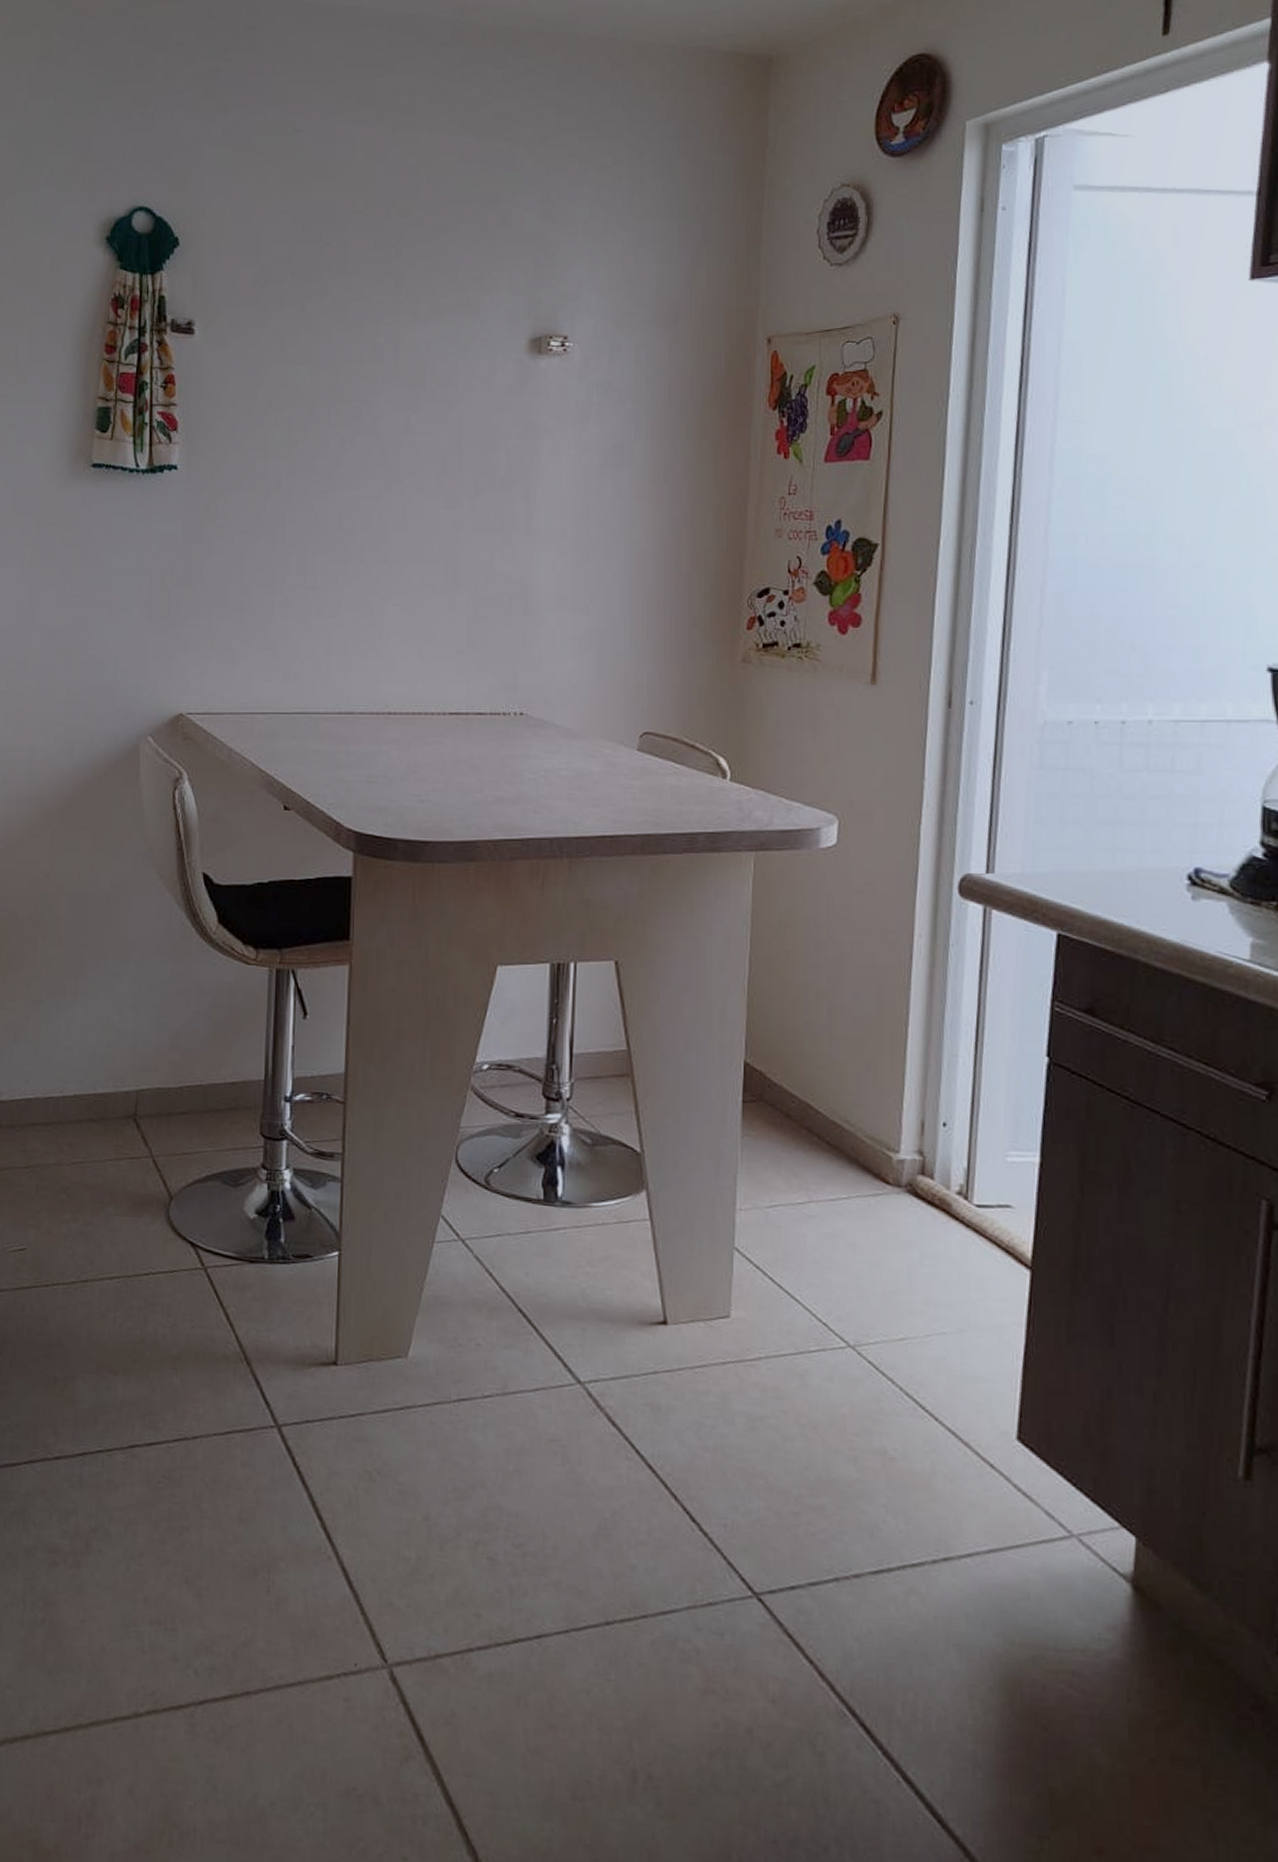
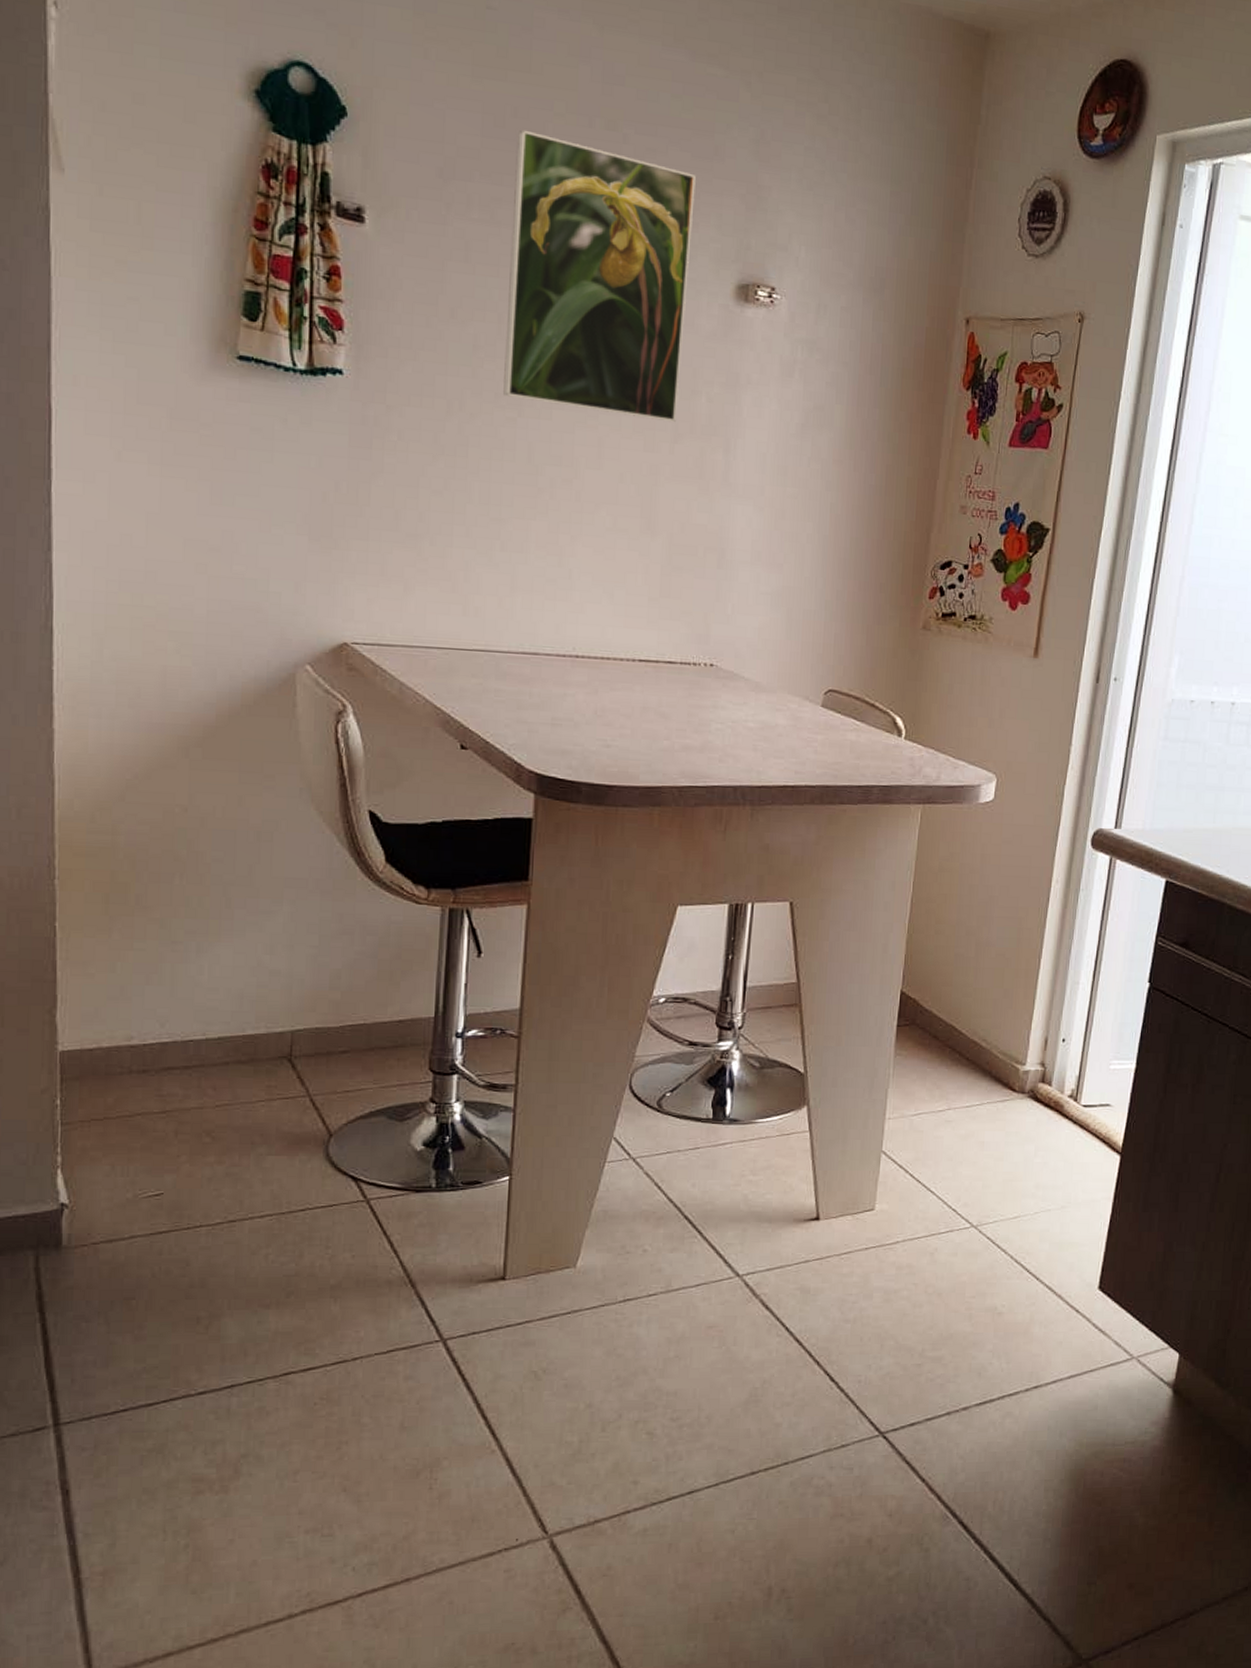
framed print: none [316,230,486,478] -> present [503,129,696,423]

